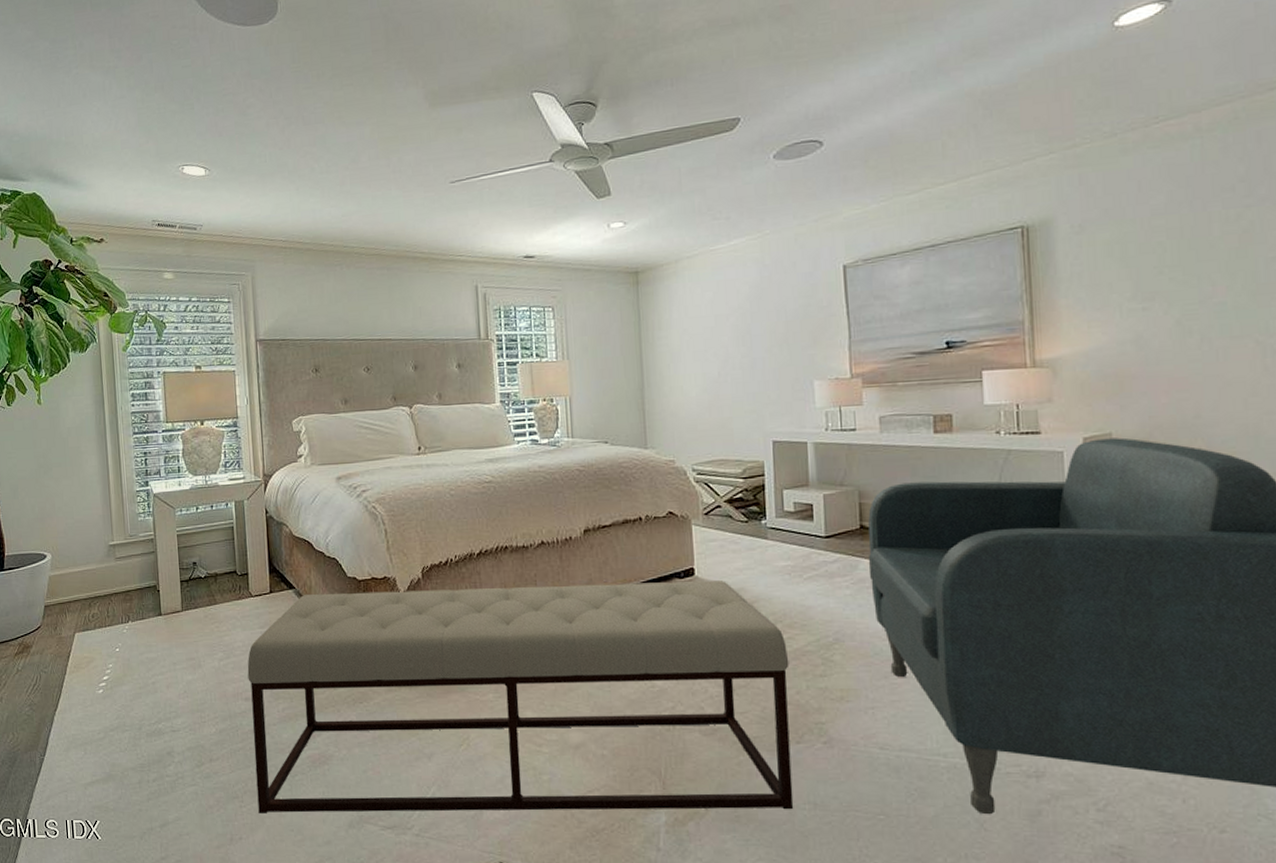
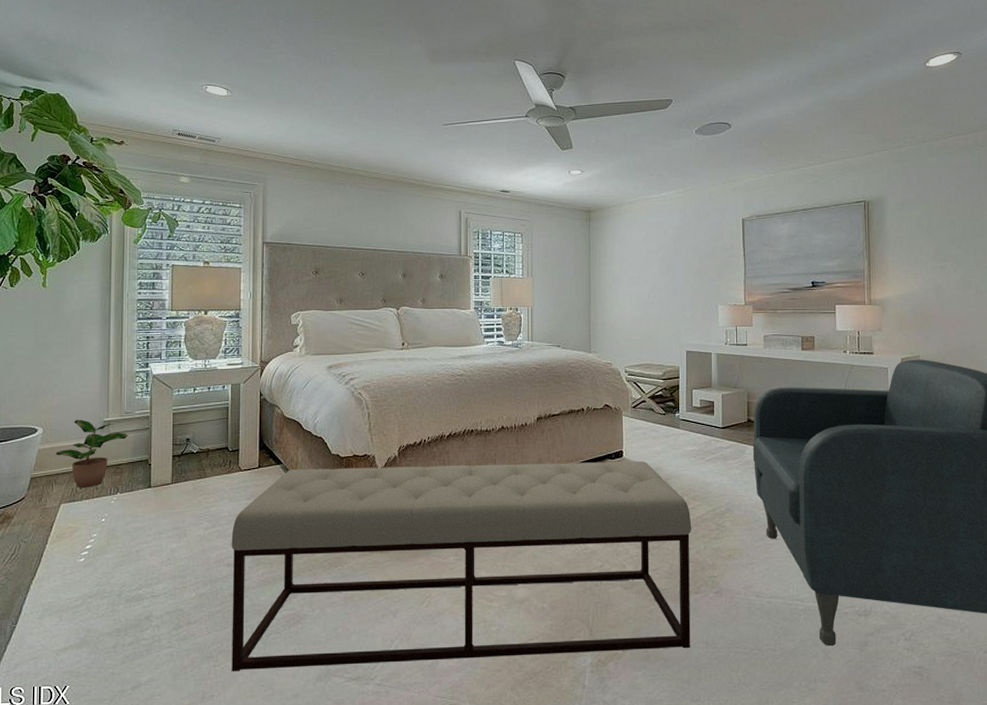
potted plant: none [66,544,134,616] -> present [56,419,128,487]

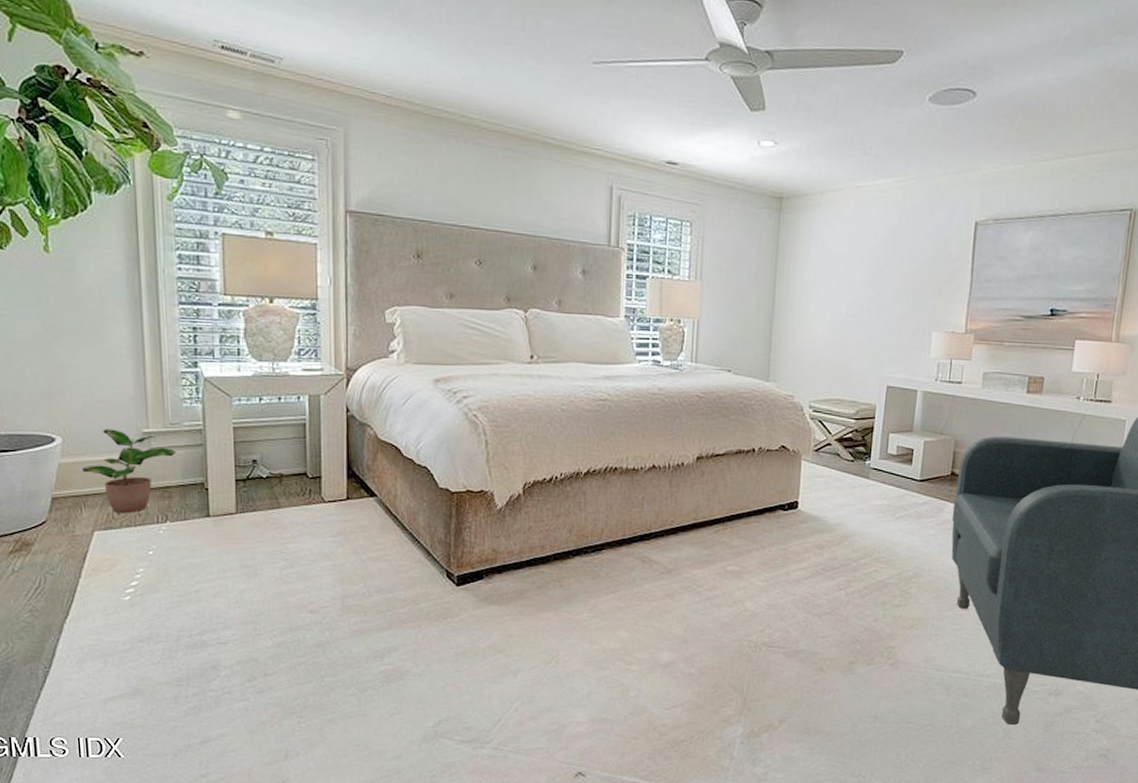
bench: present [231,461,692,671] -> none [314,503,872,729]

